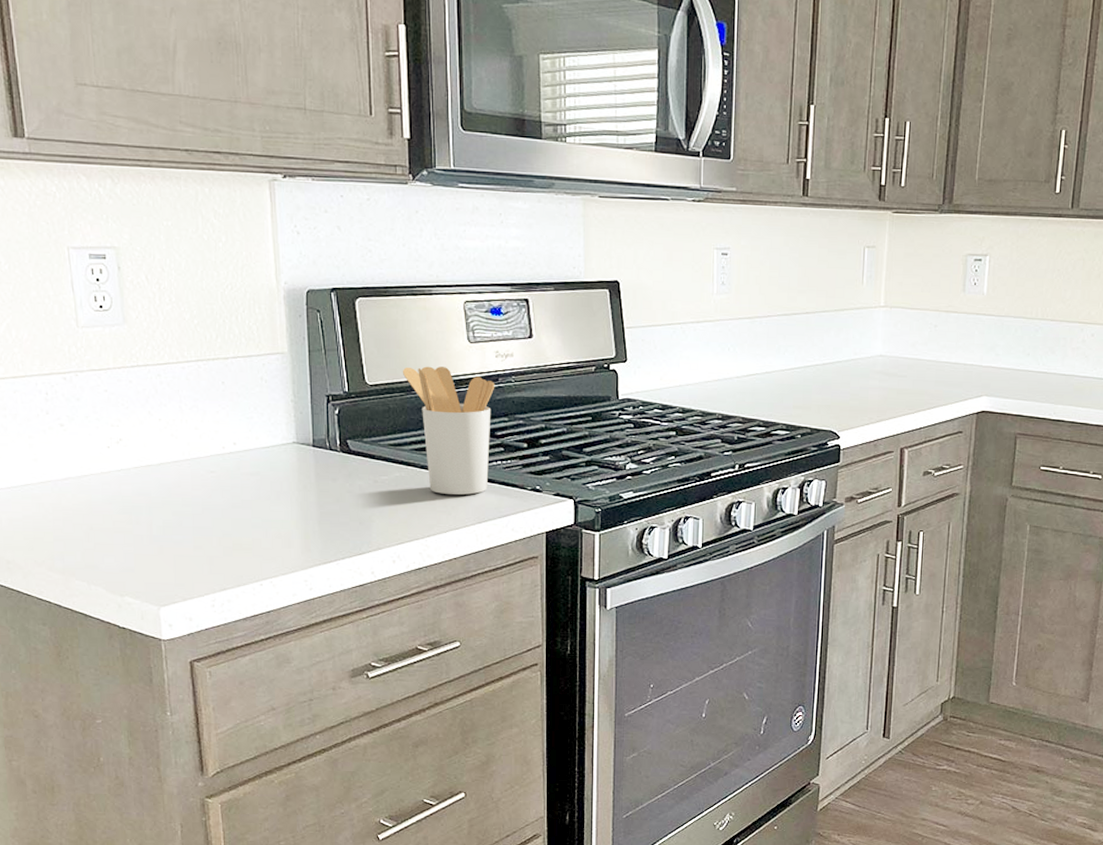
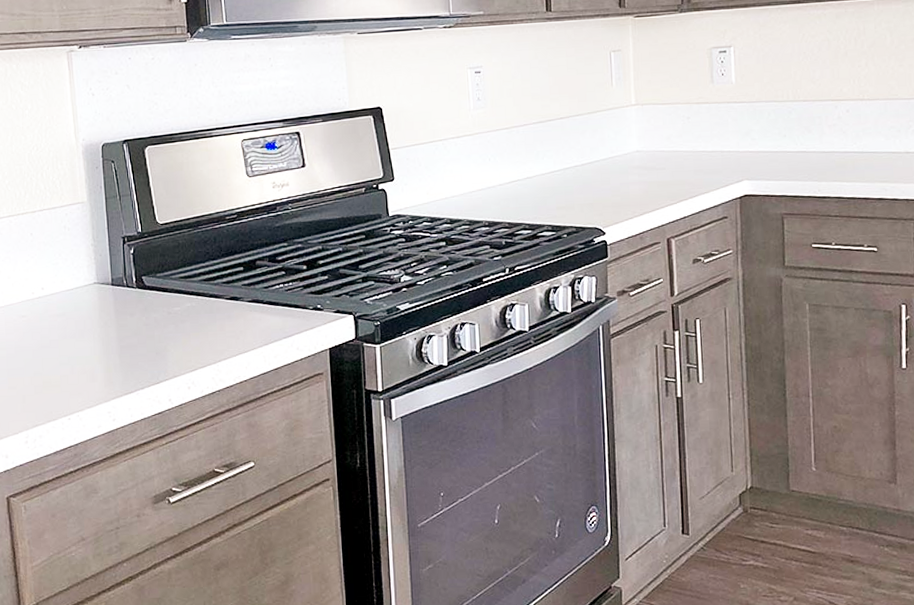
utensil holder: present [402,366,495,495] -> none [189,201,274,320]

